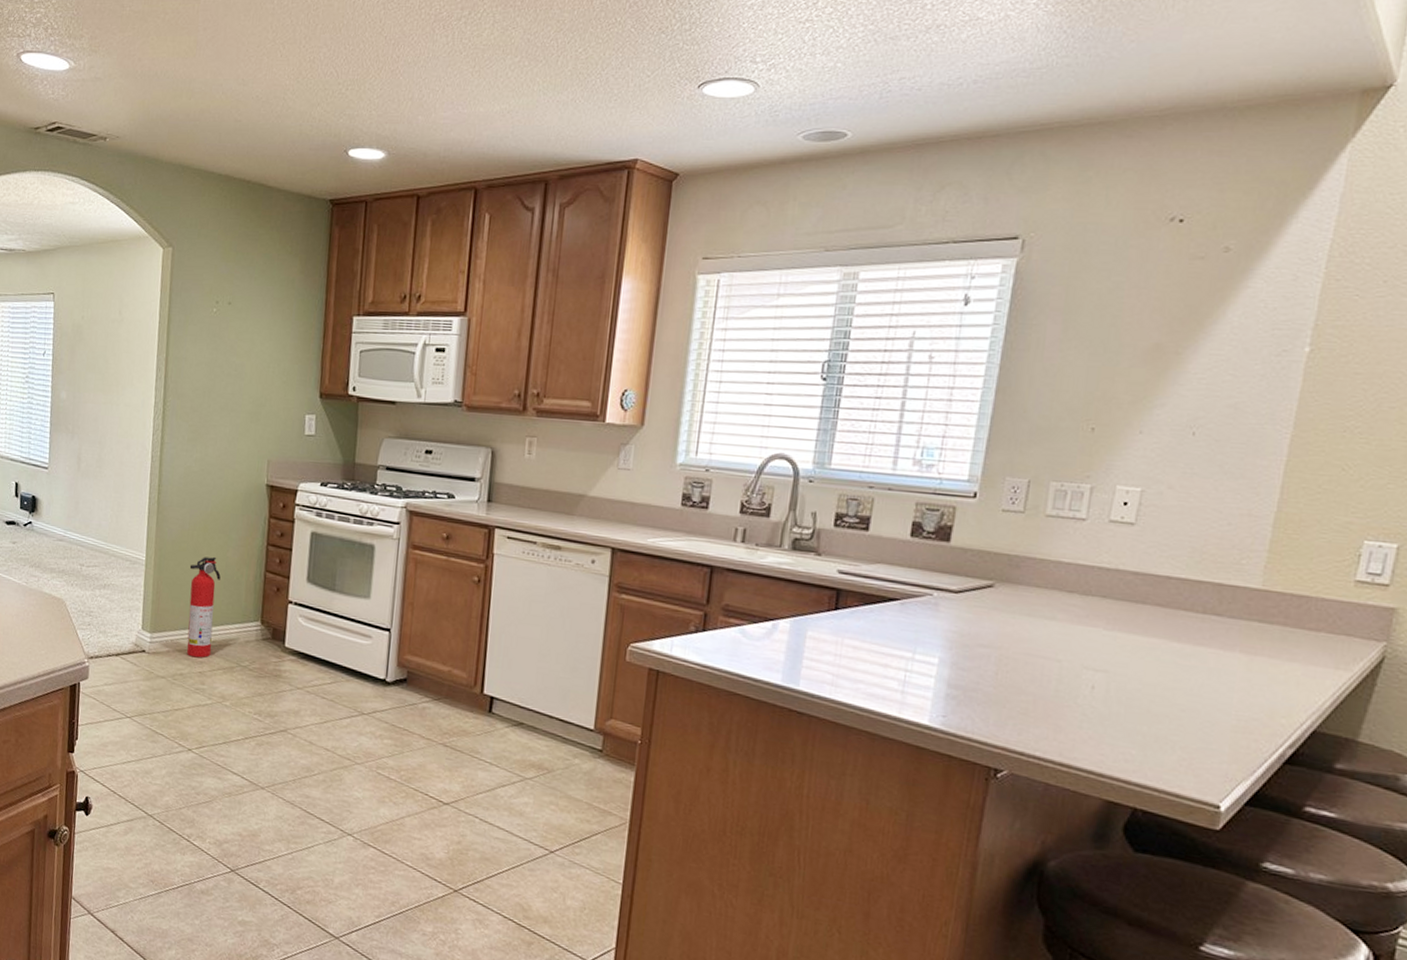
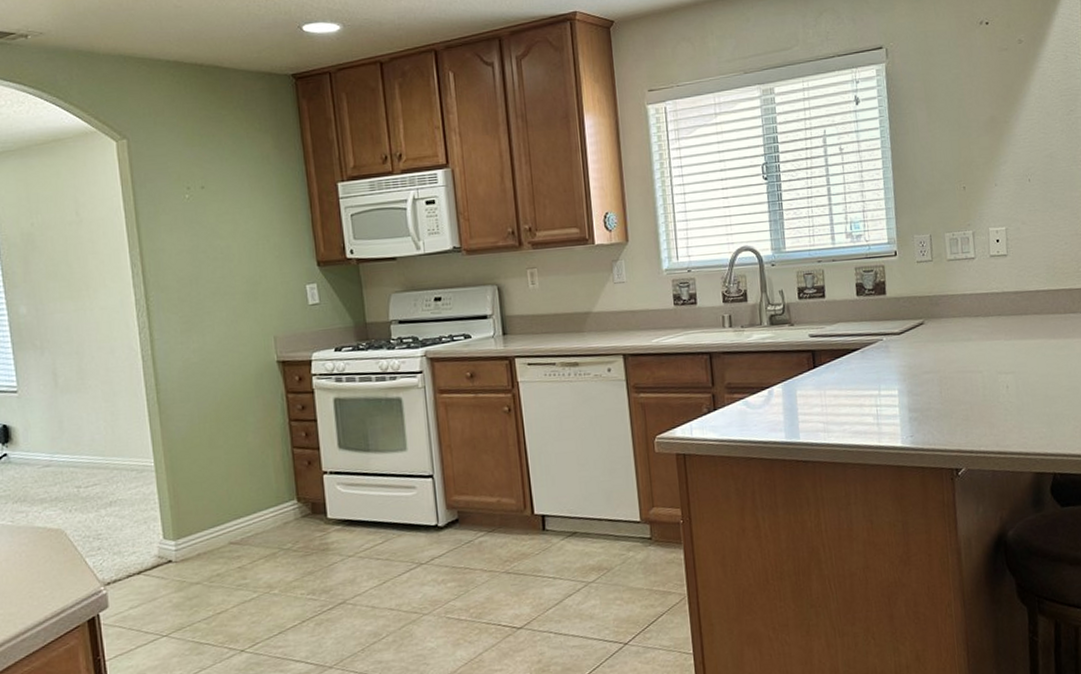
fire extinguisher: present [186,556,221,658] -> none [207,445,248,554]

